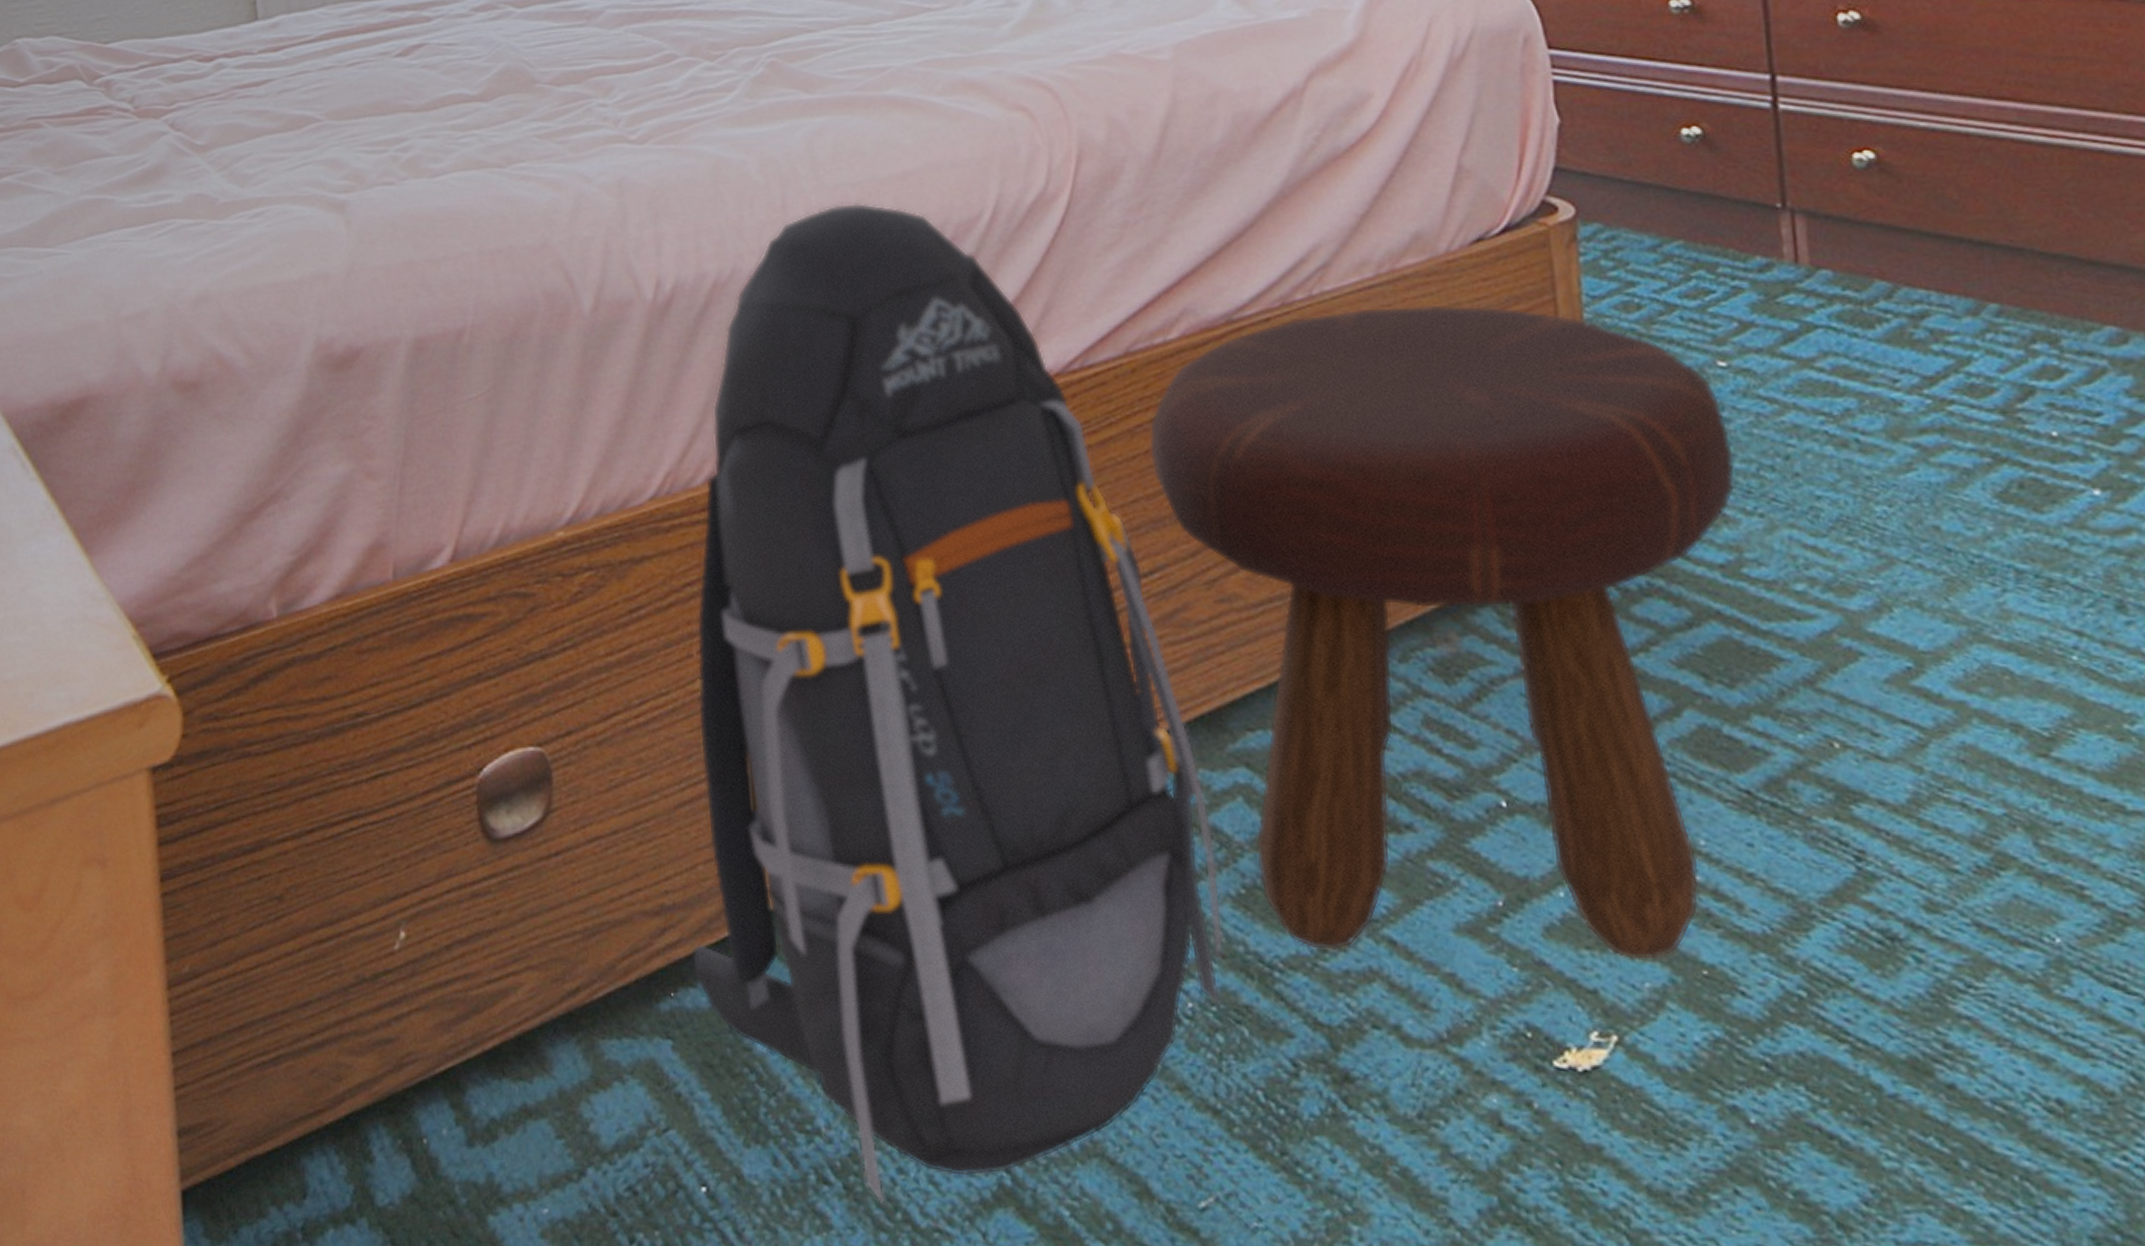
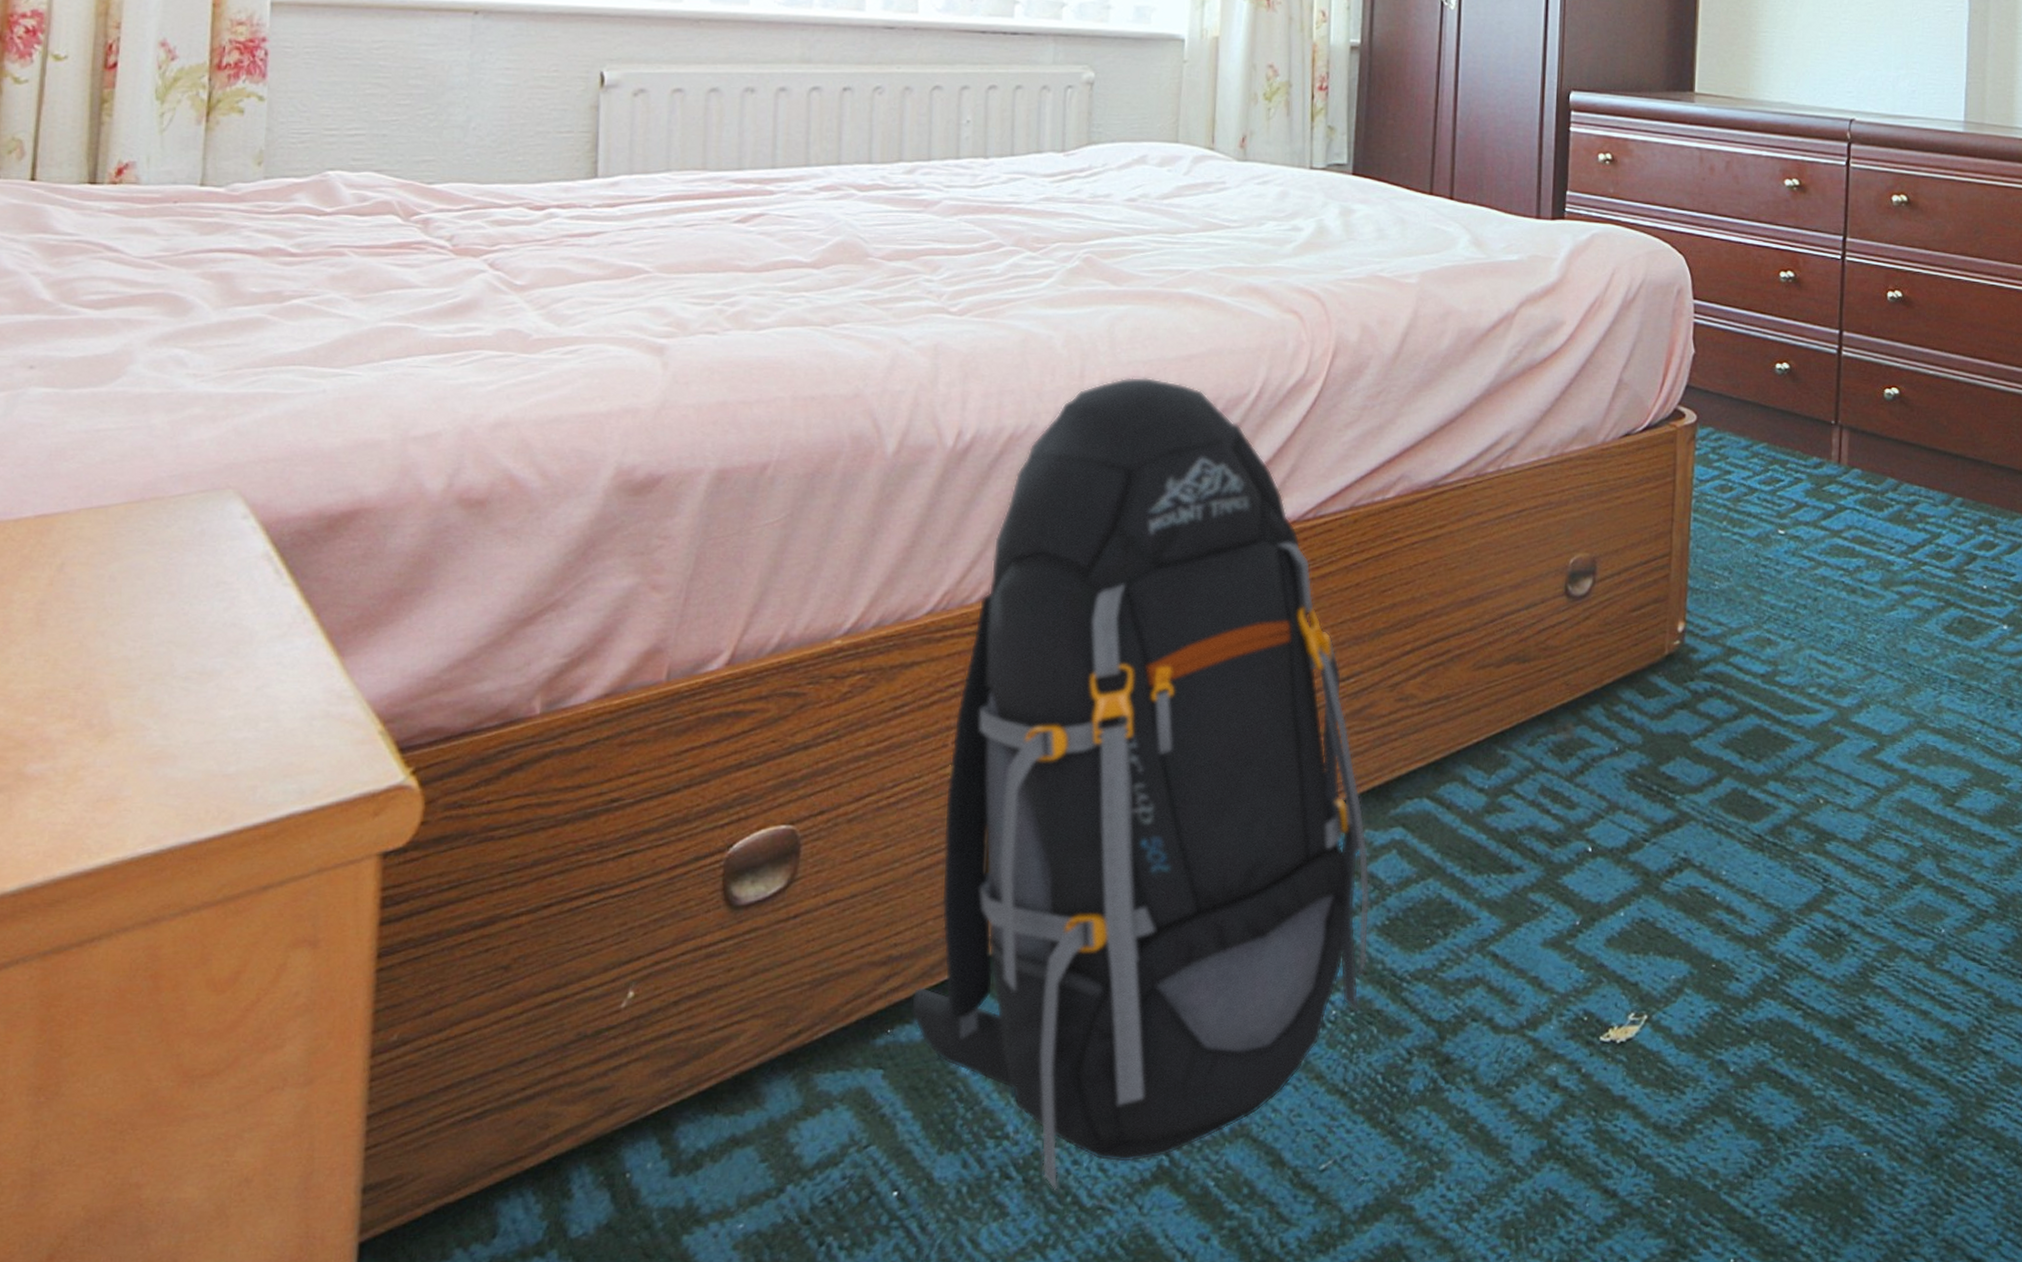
footstool: present [1148,304,1736,961] -> none [1359,480,1782,965]

